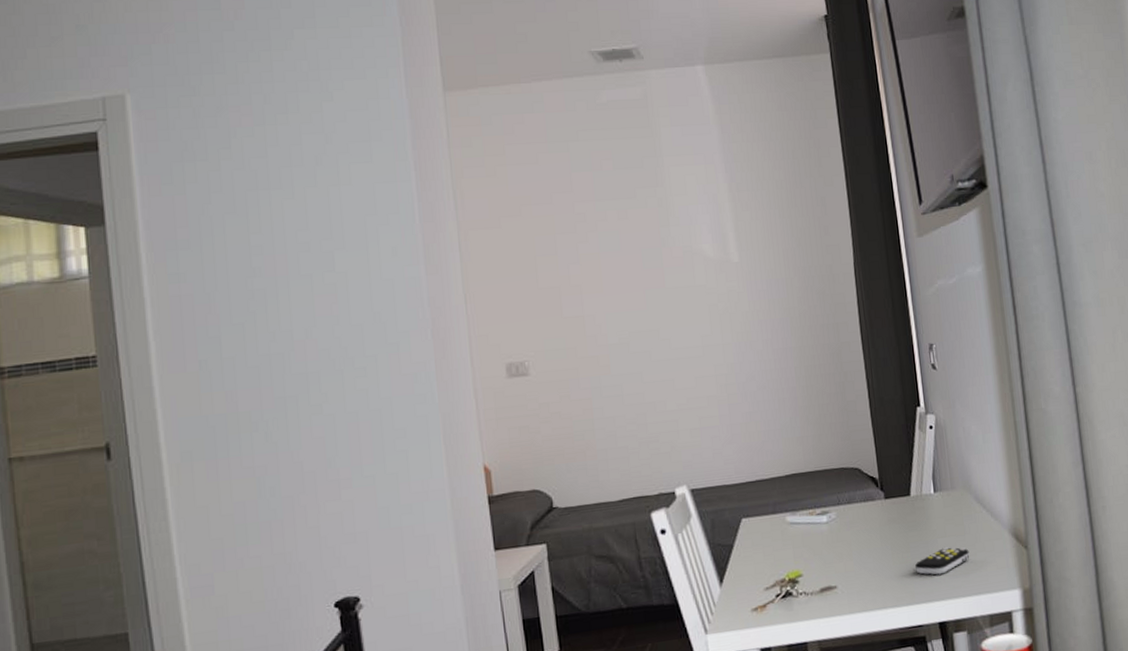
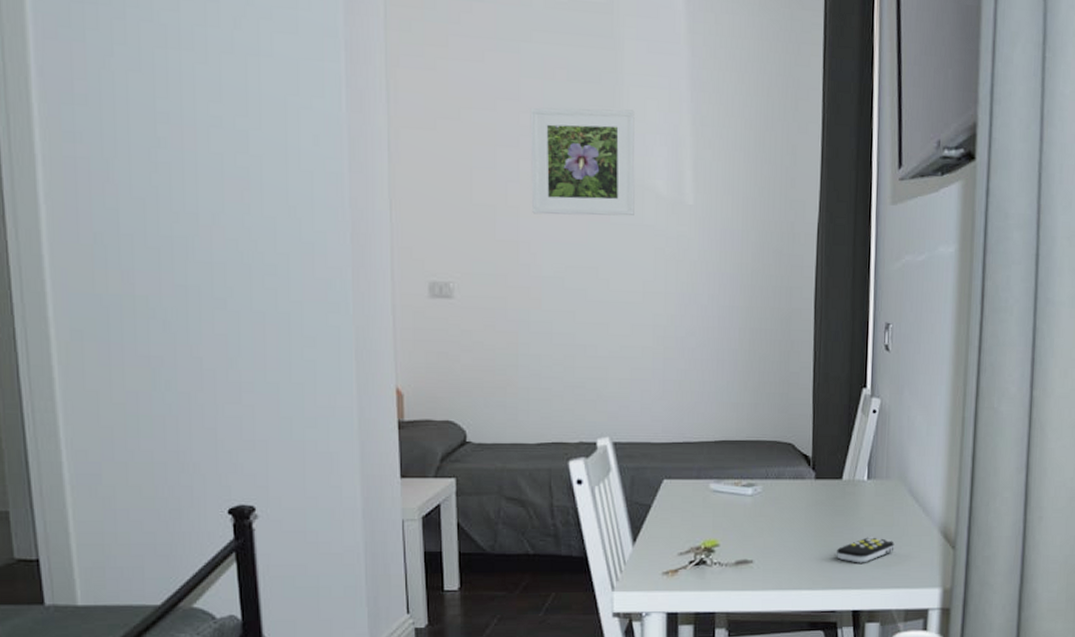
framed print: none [583,186,686,290] -> present [530,107,635,216]

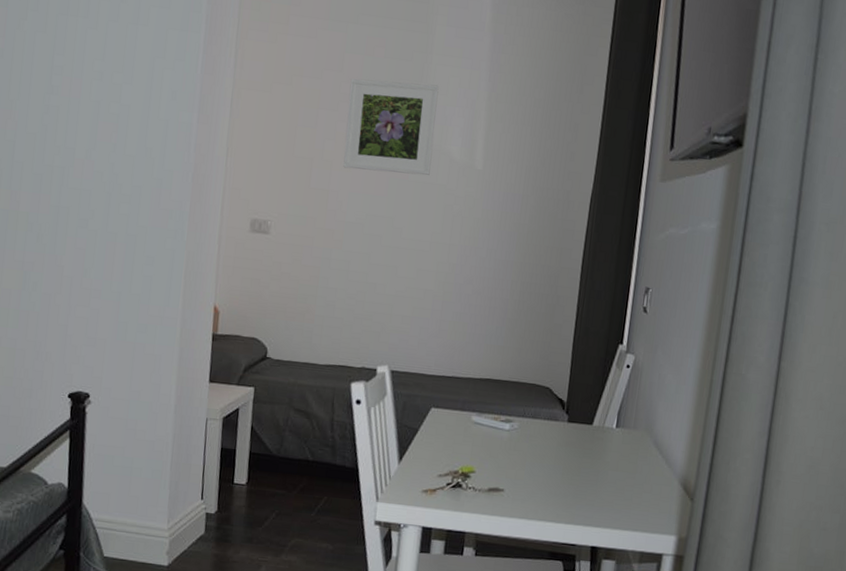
remote control: present [836,537,895,563] -> none [580,480,636,504]

